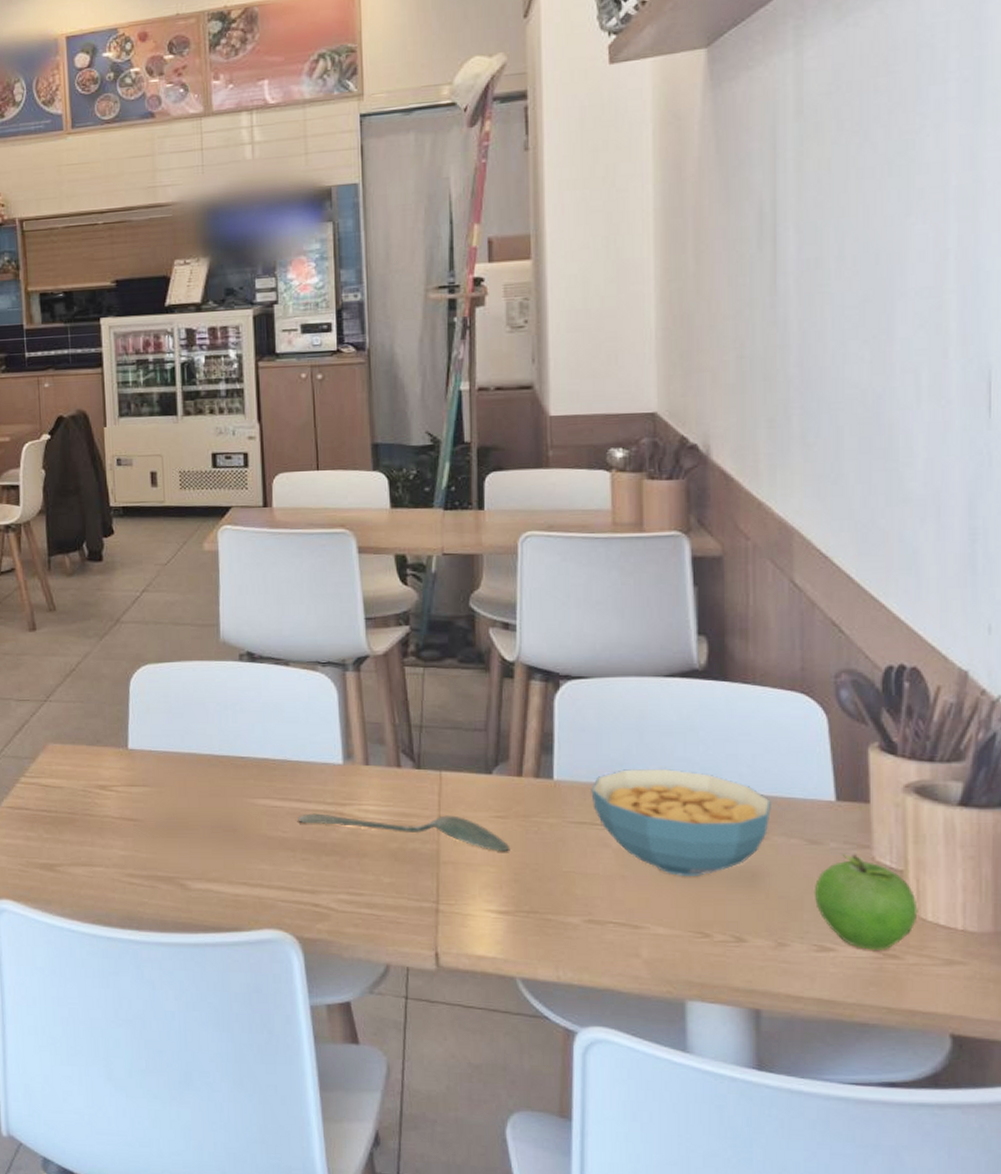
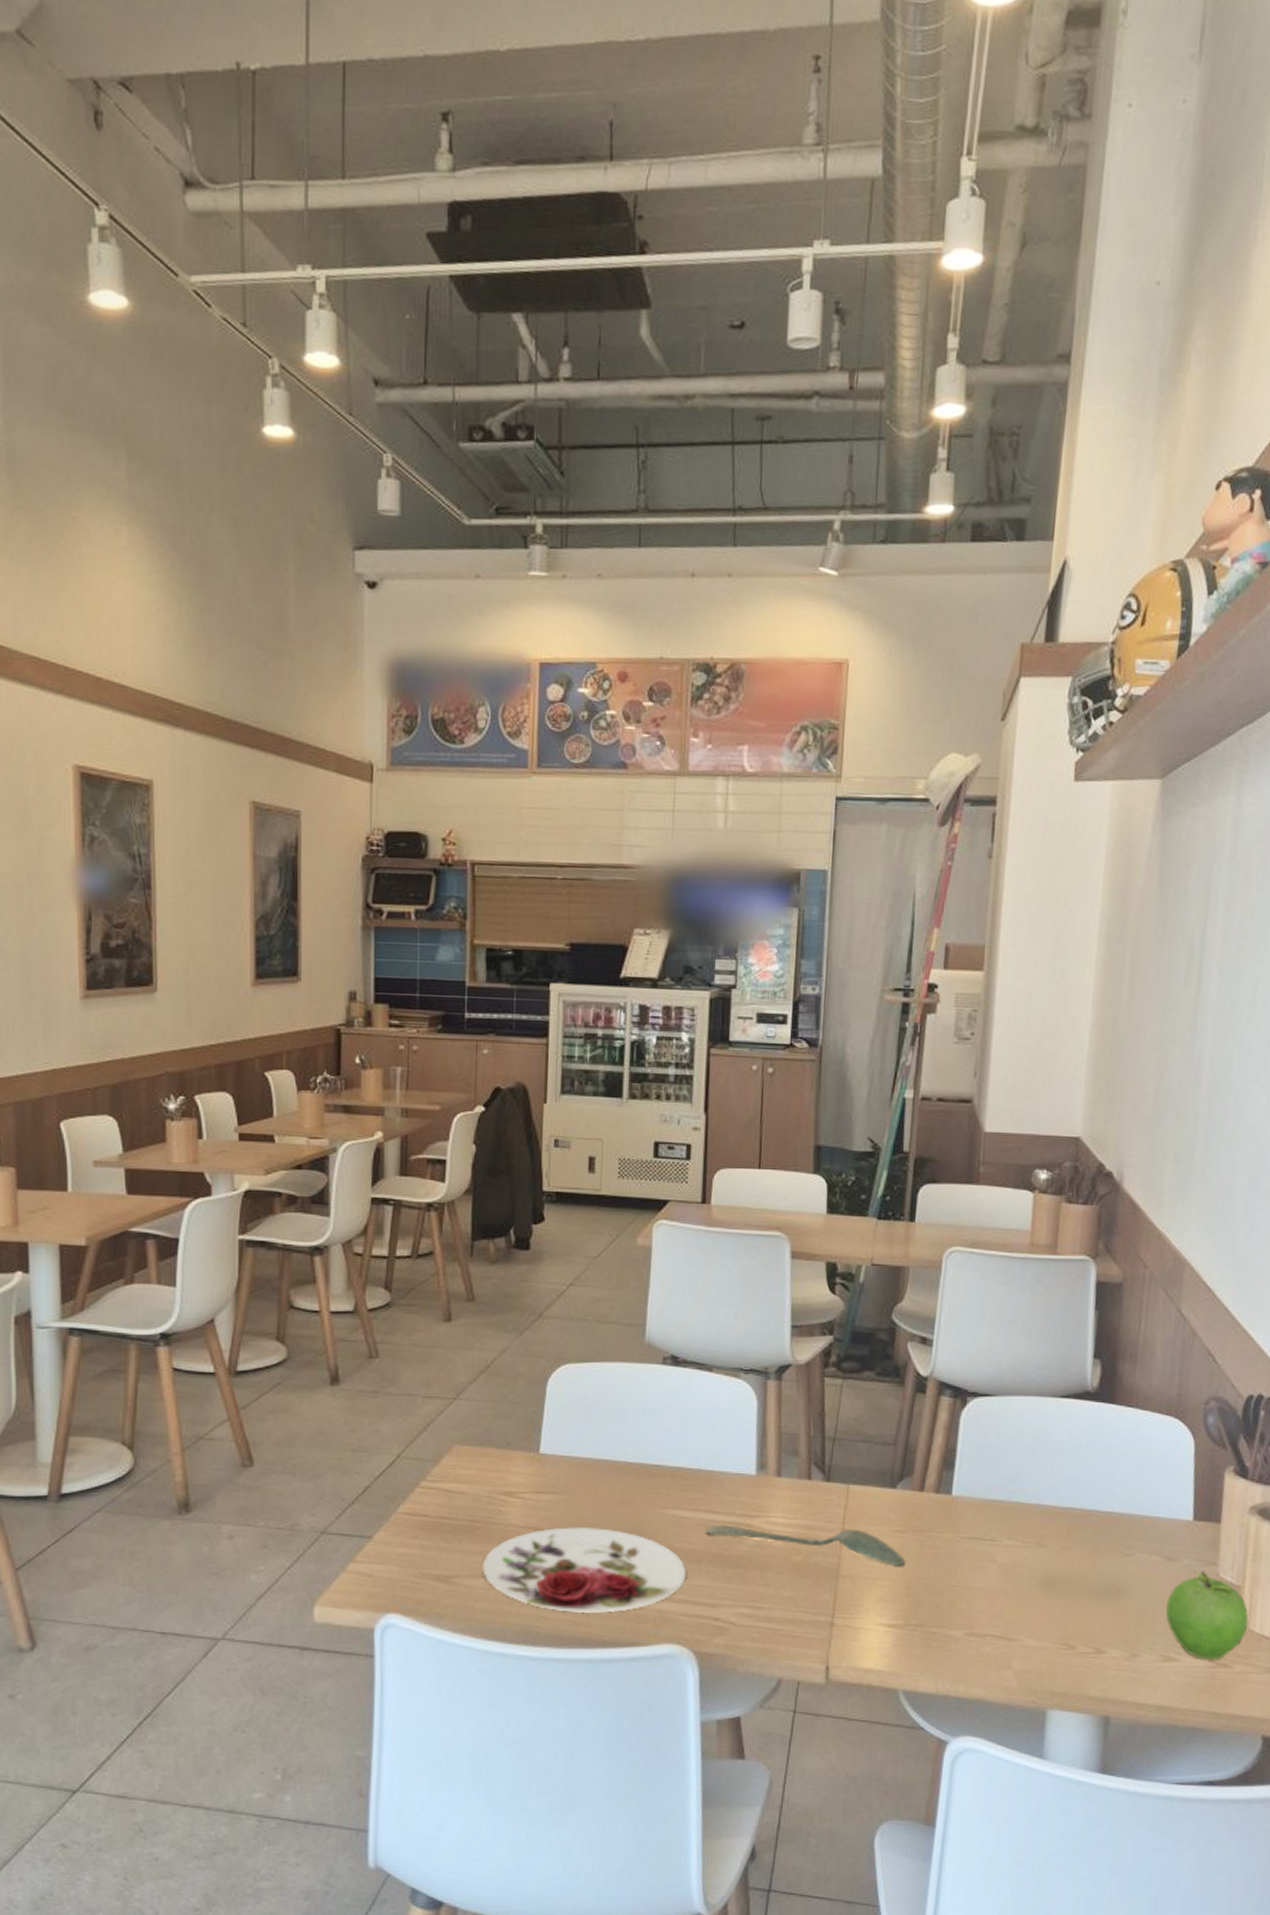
plate: none [83,816,281,899] -> present [482,1526,686,1613]
cereal bowl: present [591,768,771,876] -> none [984,1485,1139,1591]

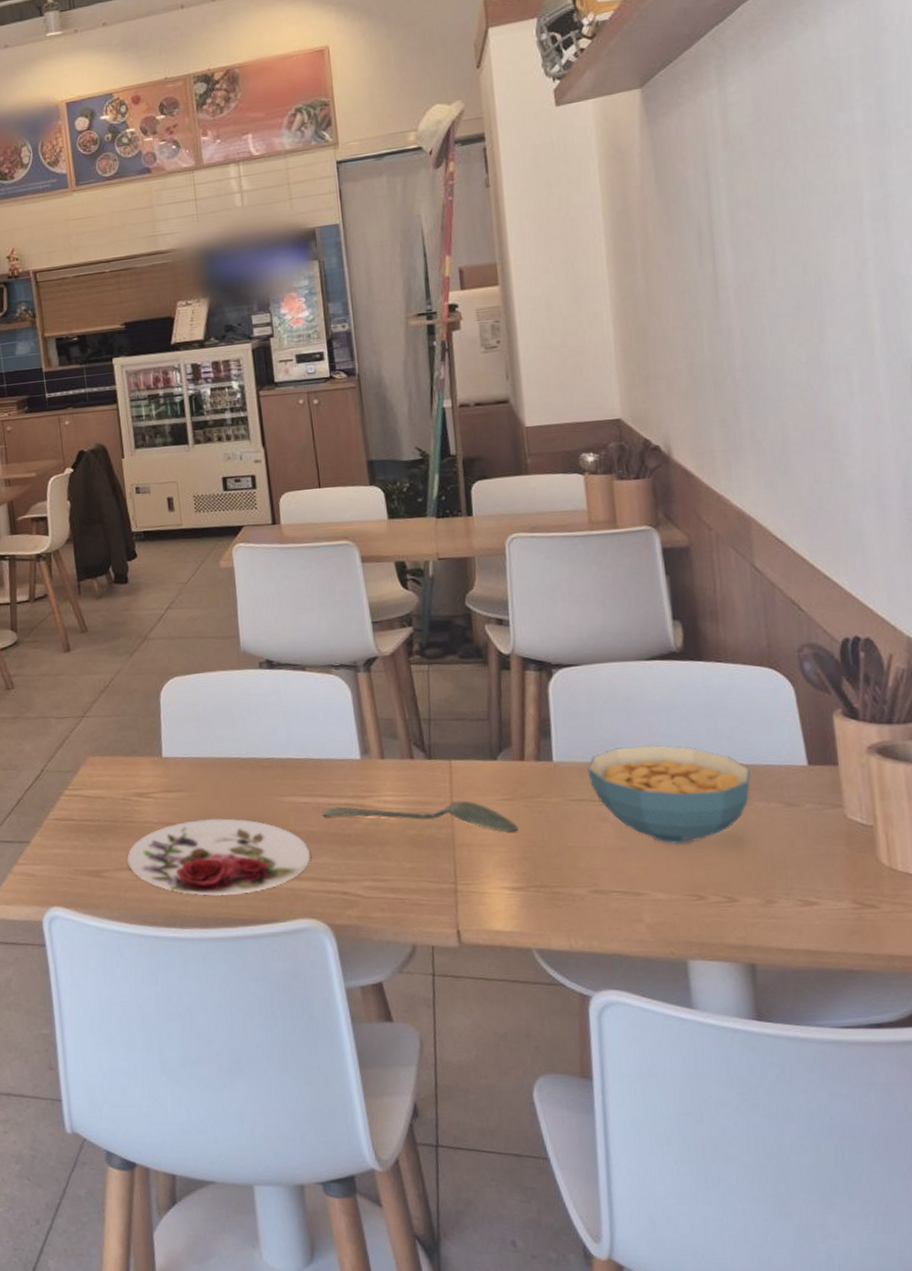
cereal bowl: none [984,1485,1139,1591] -> present [587,745,751,844]
fruit: present [1166,1570,1249,1661] -> none [795,813,890,902]

